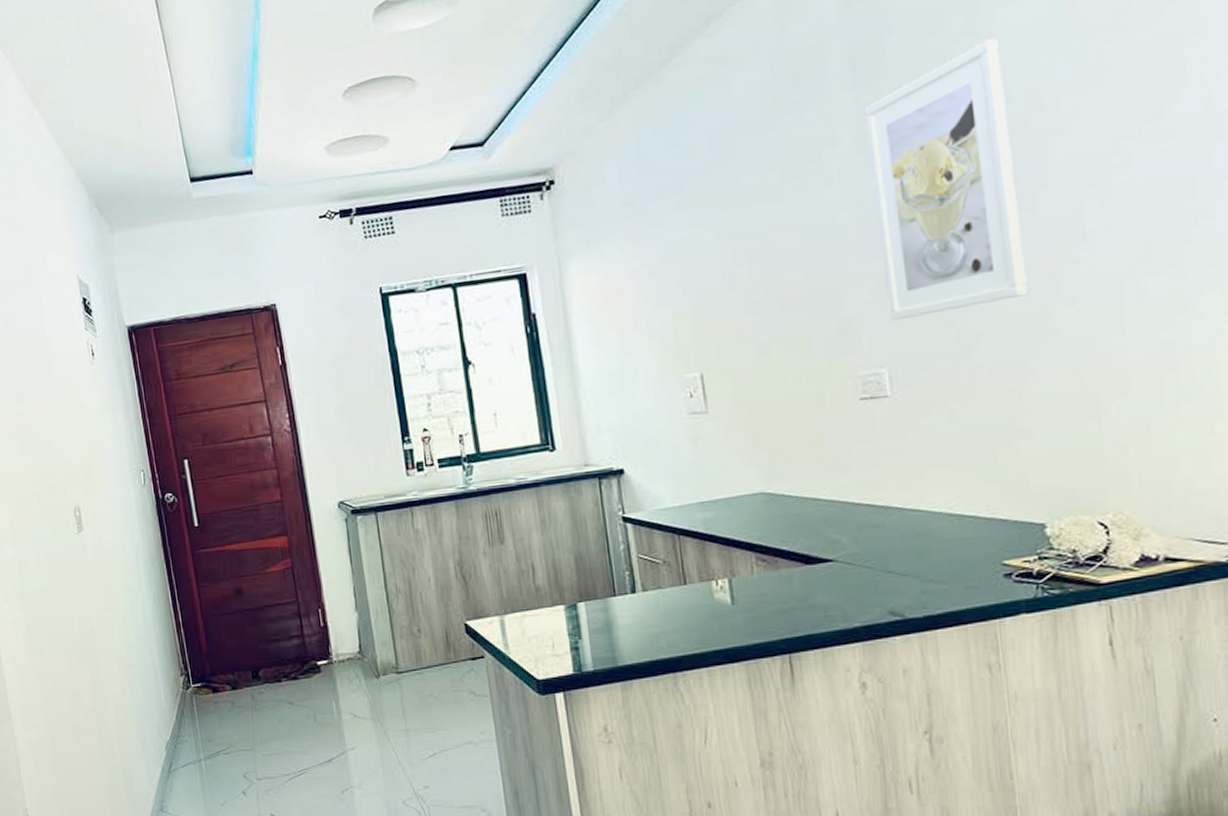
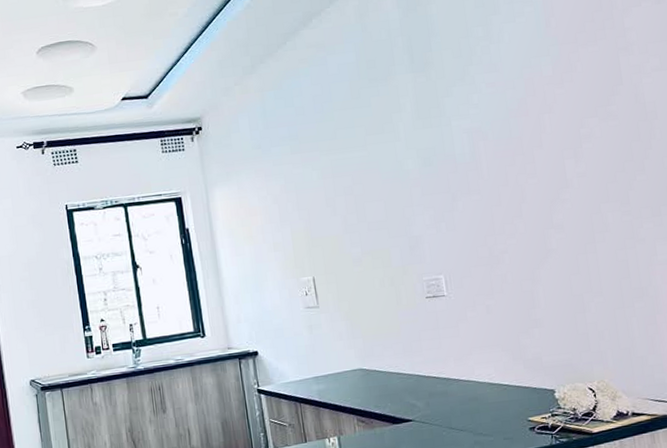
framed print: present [864,38,1028,321] -> none [420,44,534,241]

